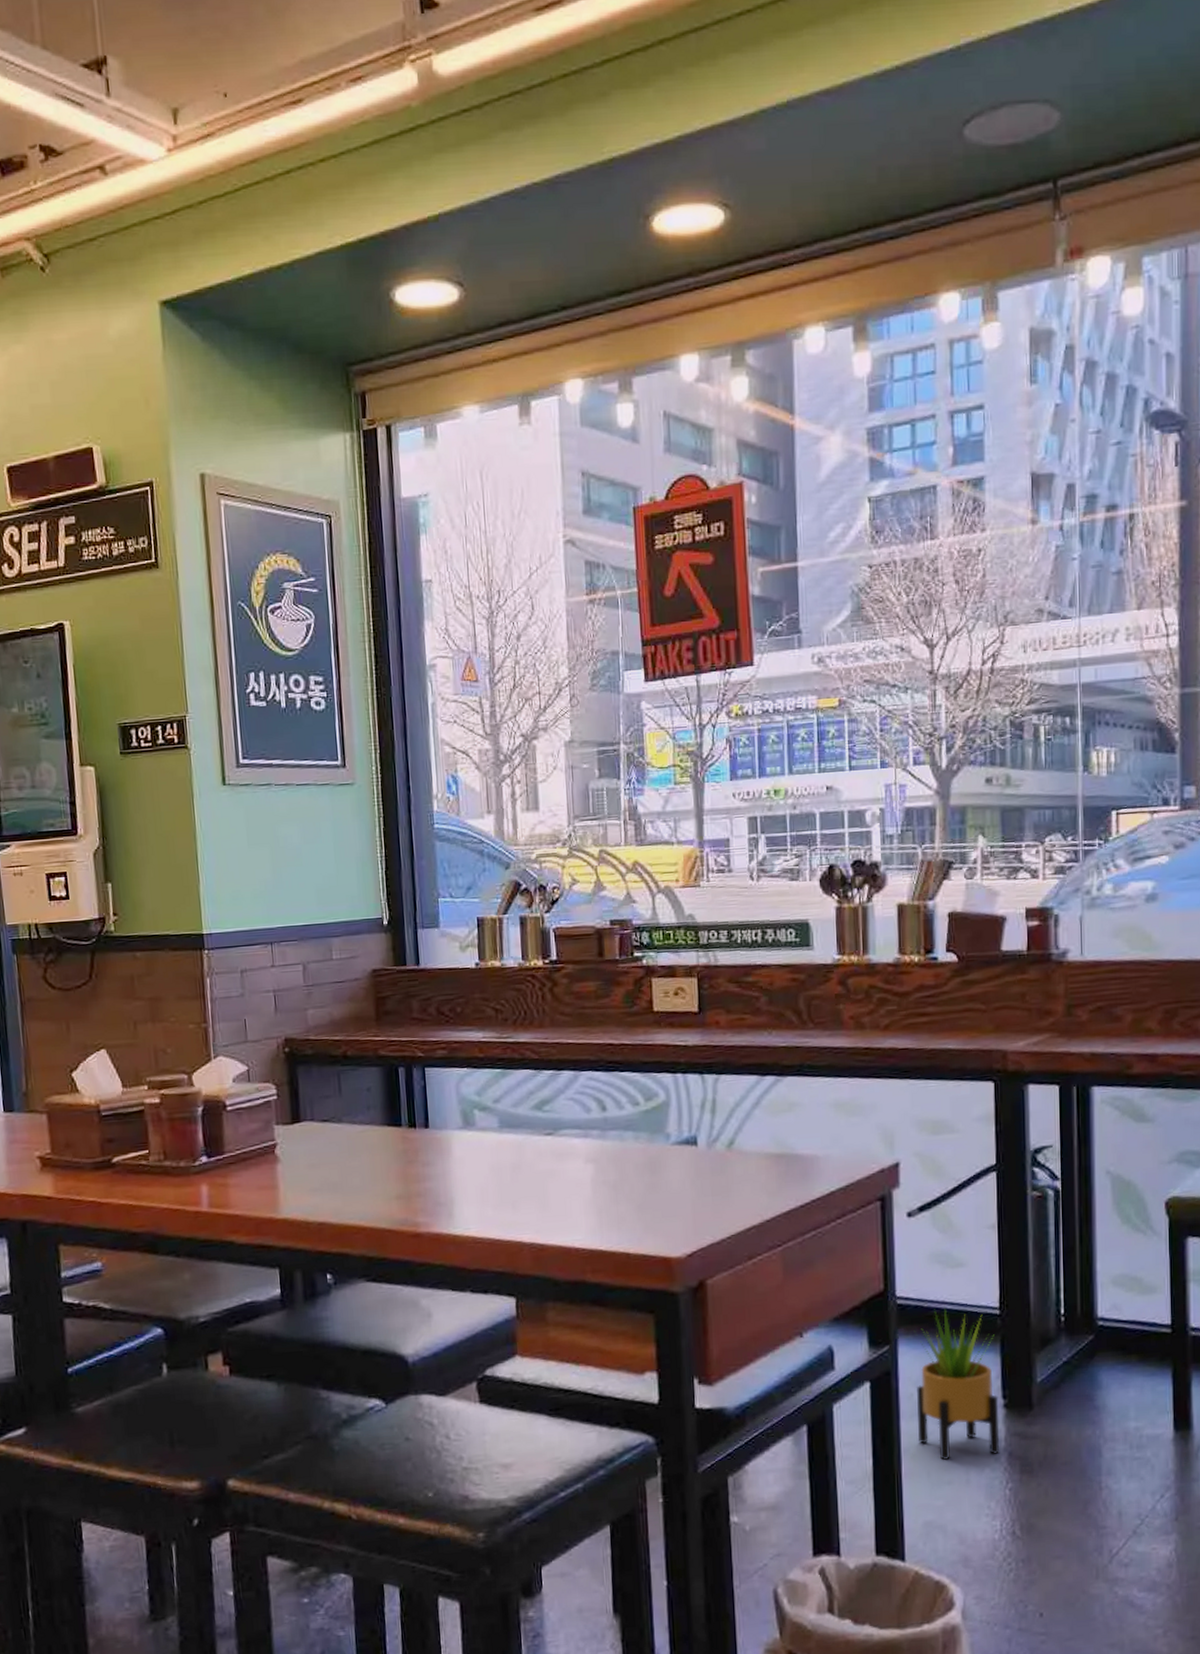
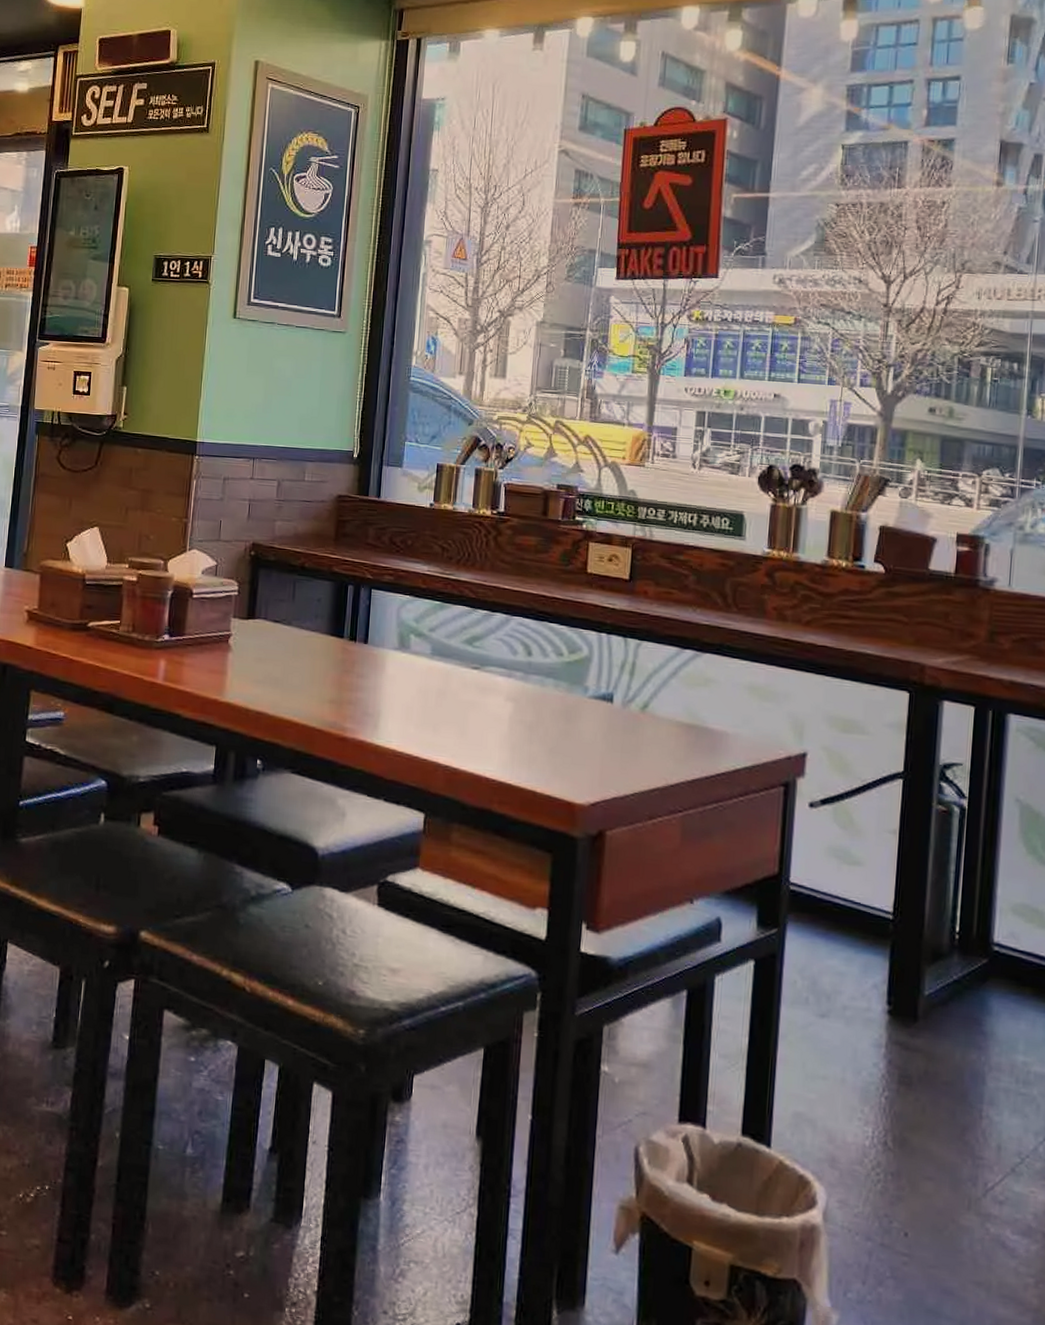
potted plant: present [917,1304,1000,1460] -> none [797,899,885,1059]

